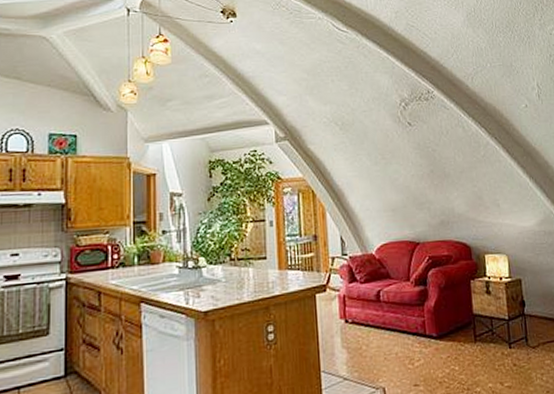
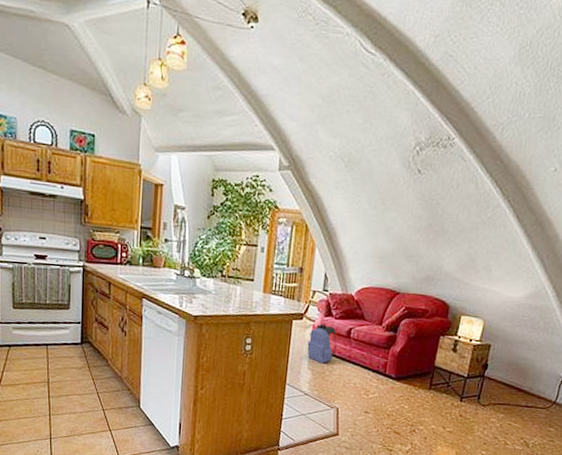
backpack: none [336,291,368,338] -> present [307,323,337,364]

